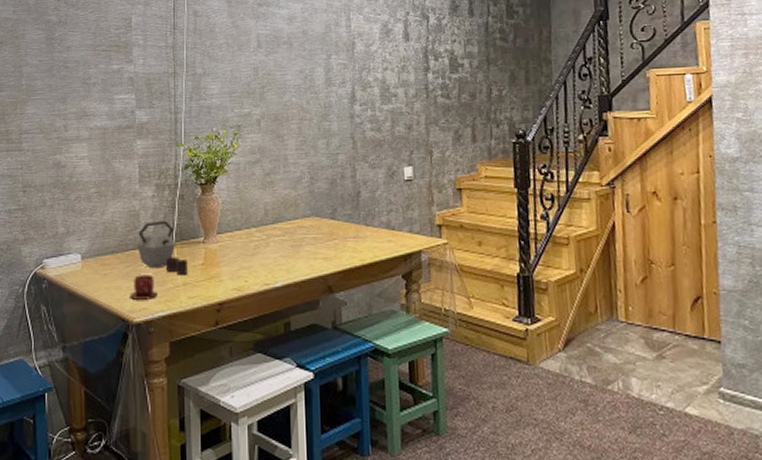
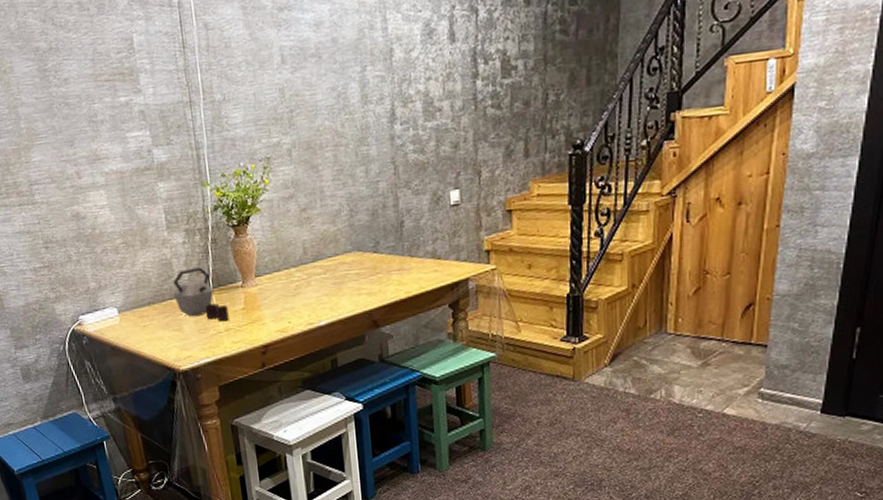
teacup: present [130,275,157,300] -> none [173,323,201,349]

